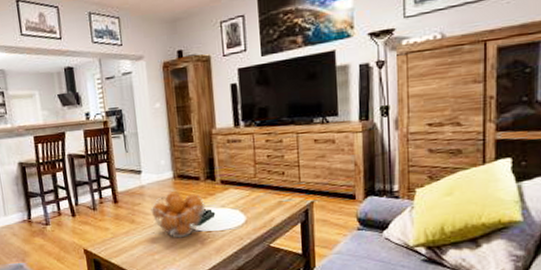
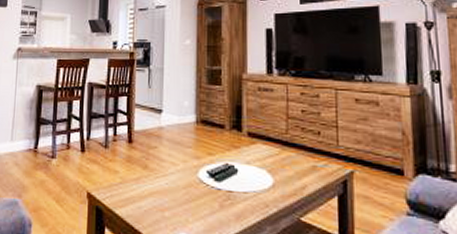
fruit basket: present [151,191,206,238] -> none [167,138,228,195]

